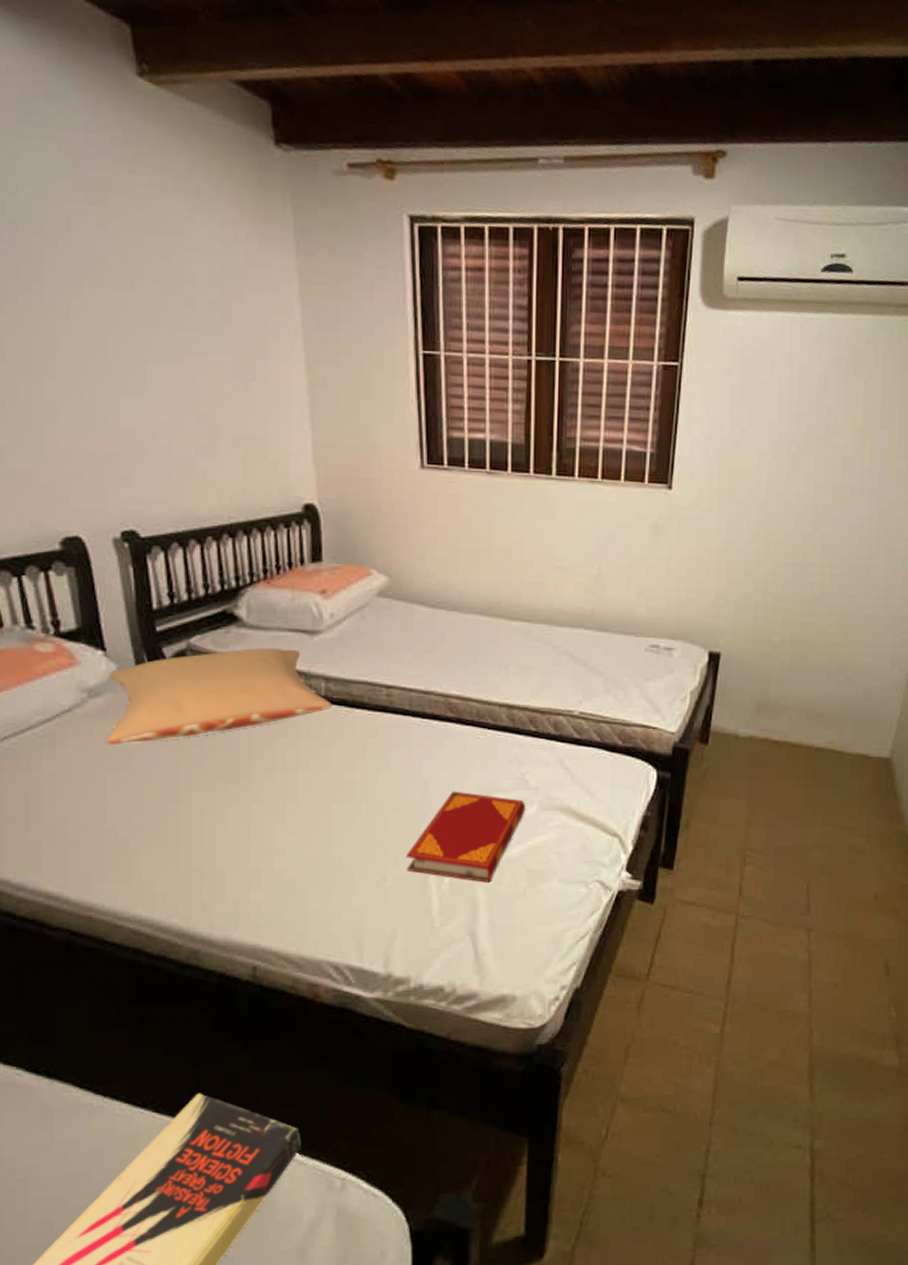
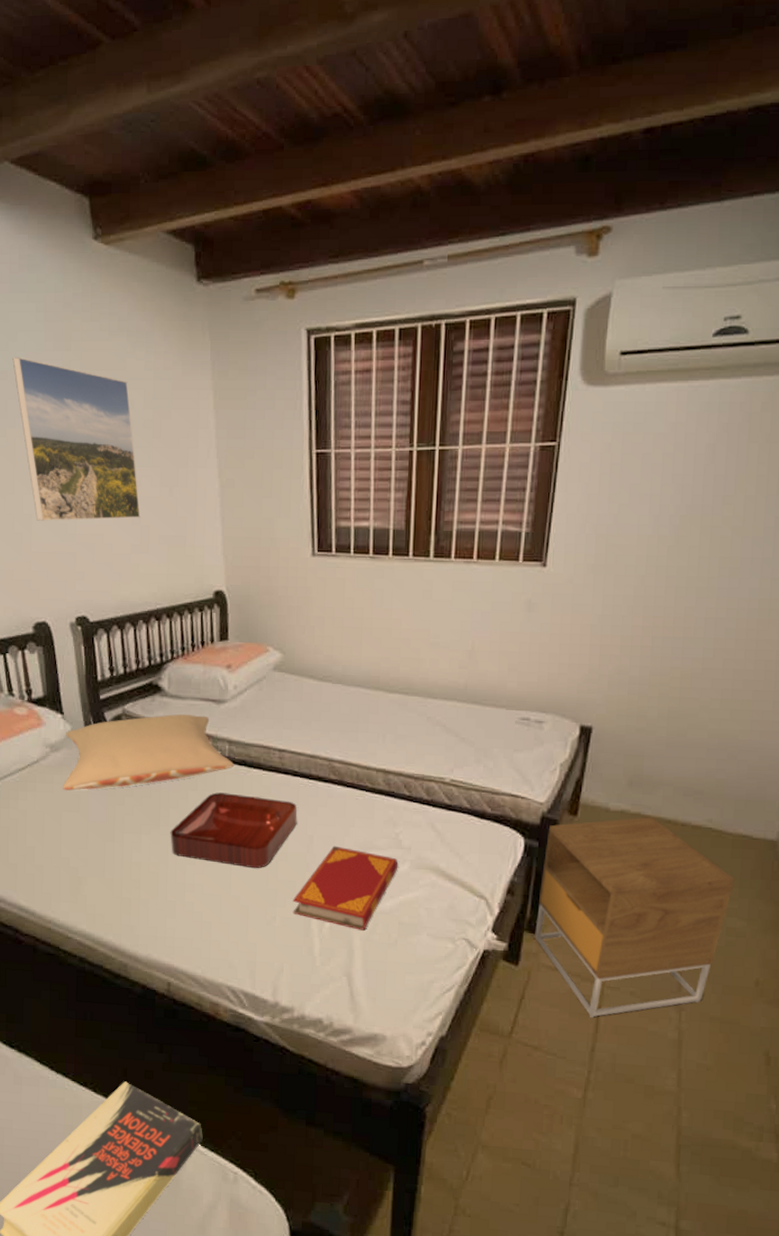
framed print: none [25,204,207,416] -> present [12,356,141,521]
decorative tray: none [252,738,410,824] -> present [170,792,297,869]
nightstand: none [669,742,854,949] -> present [535,817,735,1018]

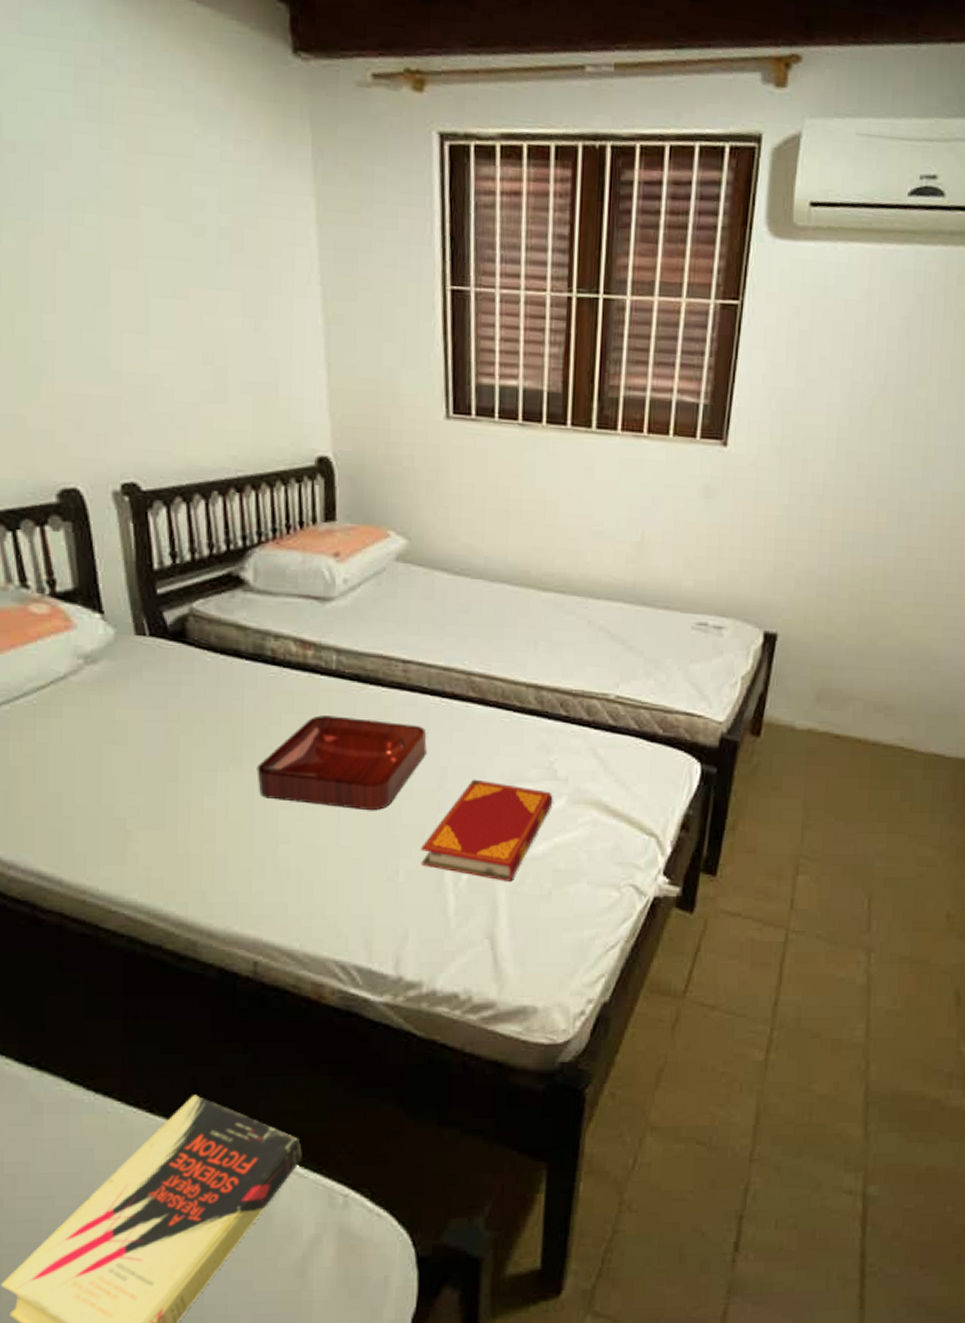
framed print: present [12,356,141,521] -> none [24,122,215,357]
pillow: present [63,714,234,791] -> none [102,615,344,716]
nightstand: present [535,817,735,1018] -> none [712,736,926,967]

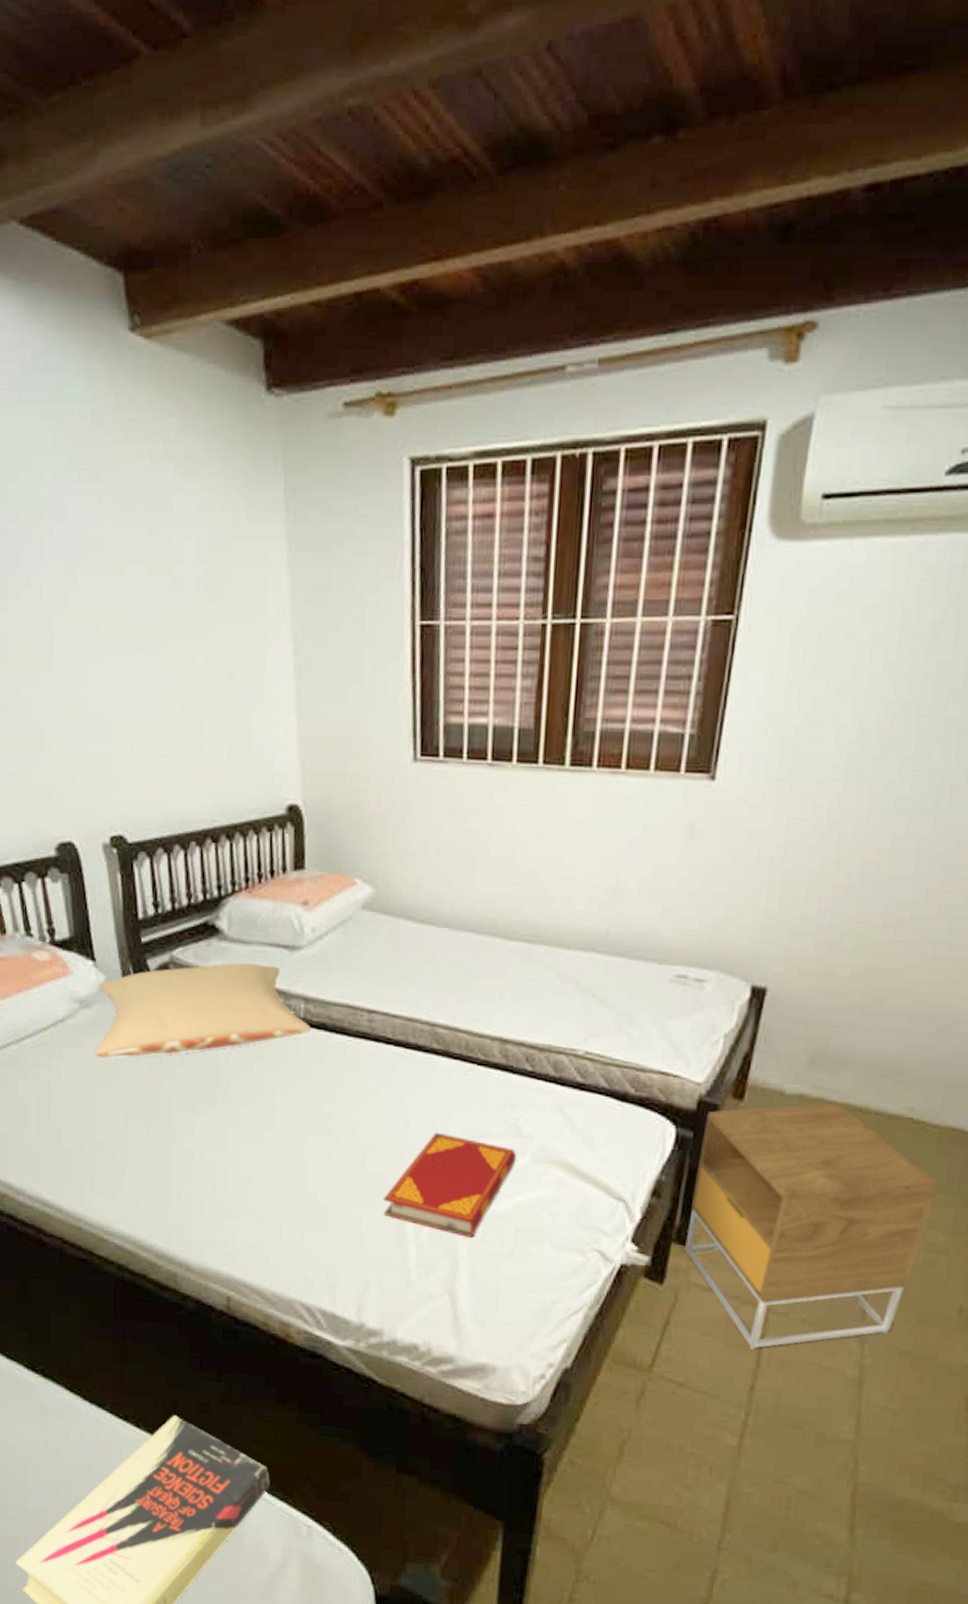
pillow: none [102,615,344,716] -> present [95,963,311,1058]
decorative tray: present [256,715,427,811] -> none [230,1063,390,1159]
nightstand: none [712,736,926,967] -> present [685,1103,939,1349]

